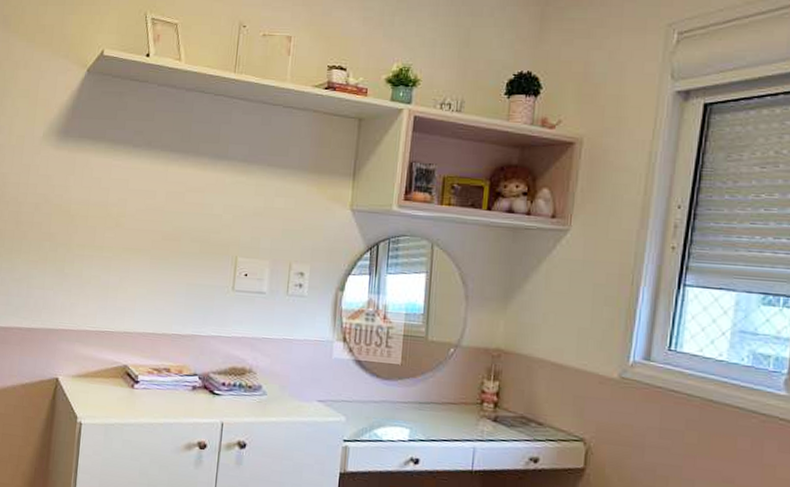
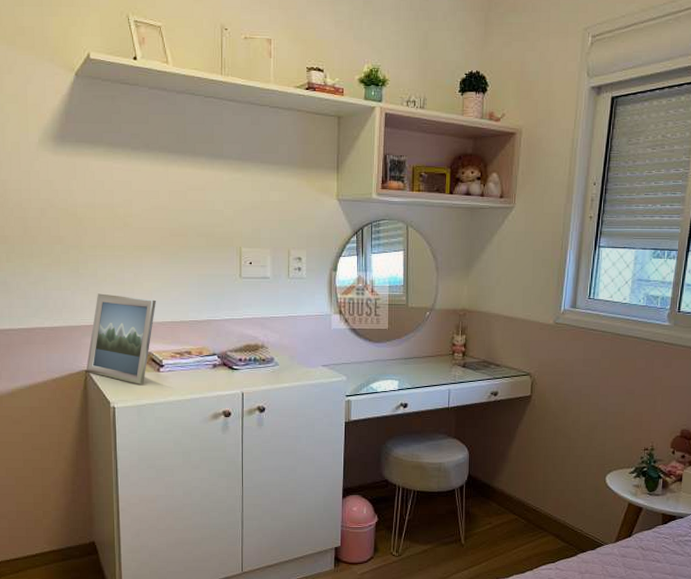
picture frame: none [56,296,139,401] -> present [86,293,156,384]

